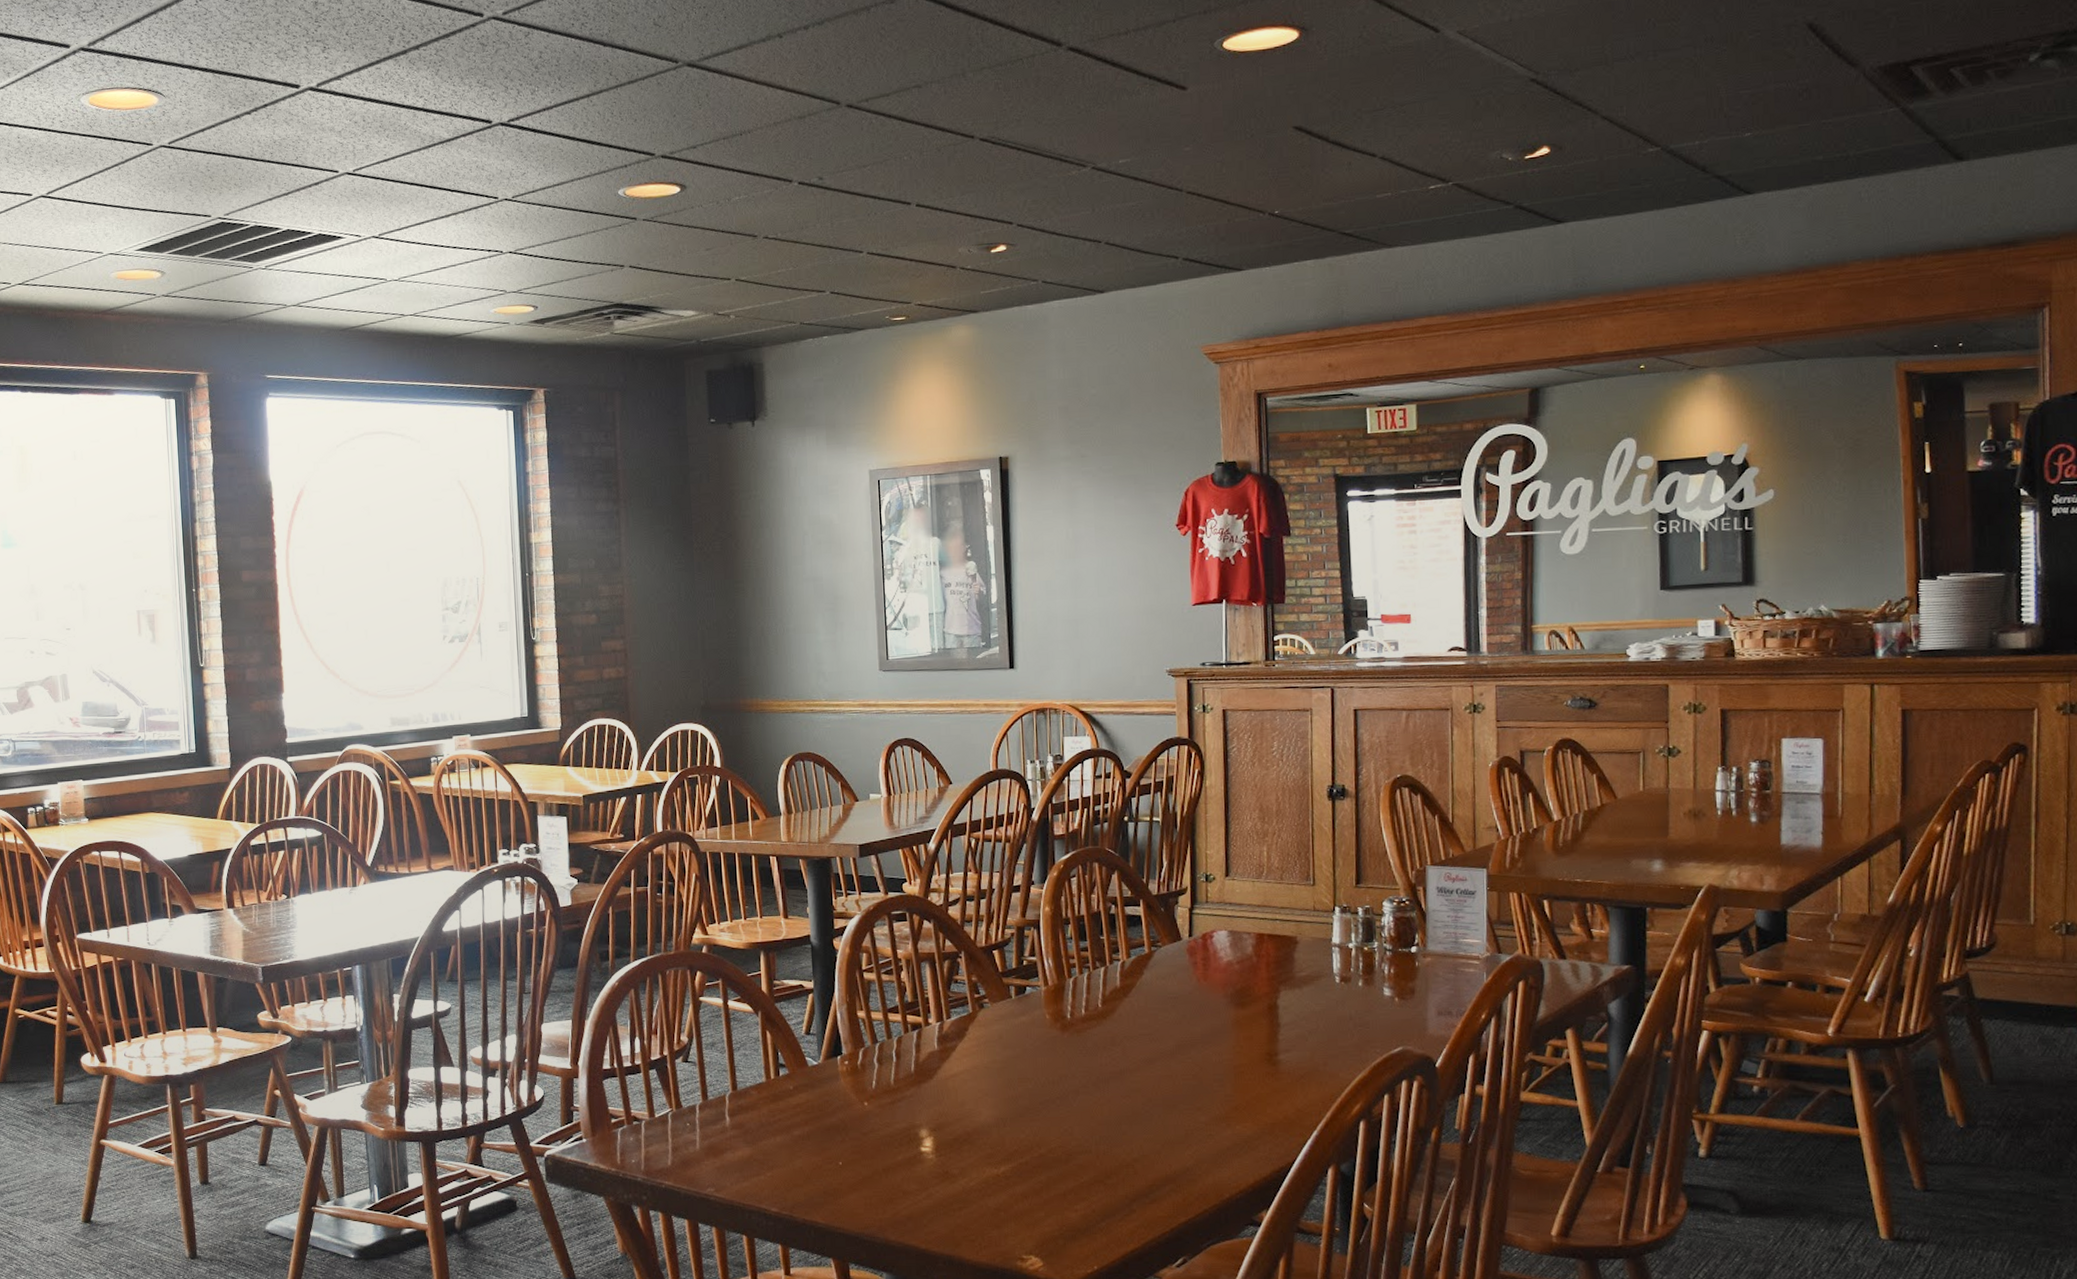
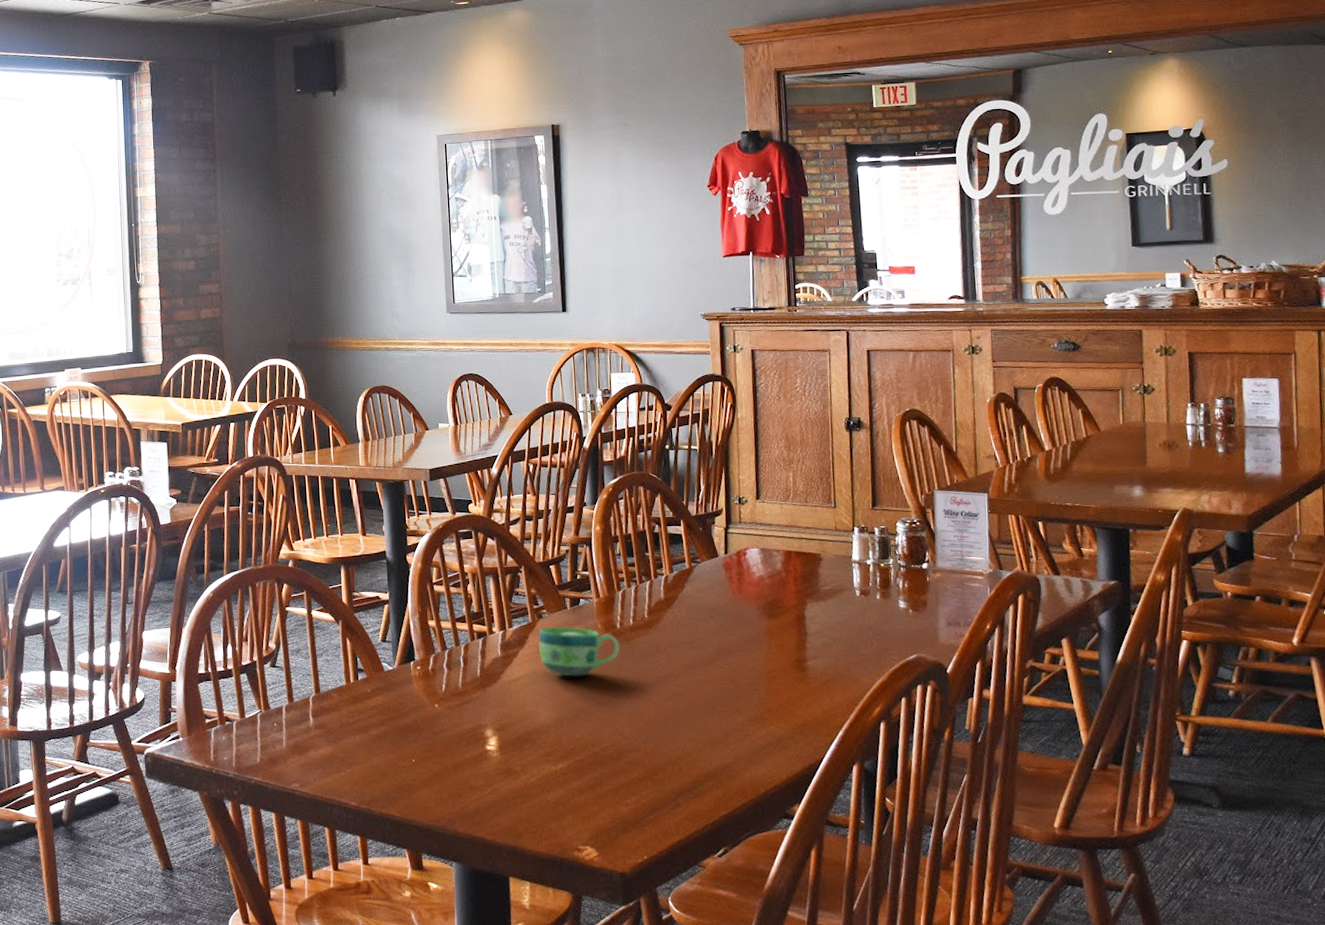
cup: none [980,1017,1071,1072] -> present [539,626,620,677]

